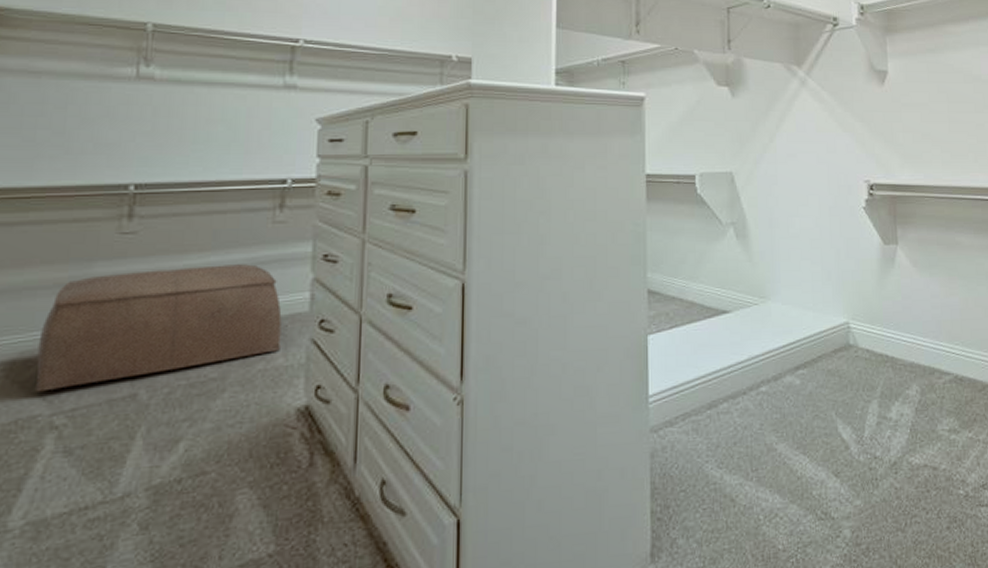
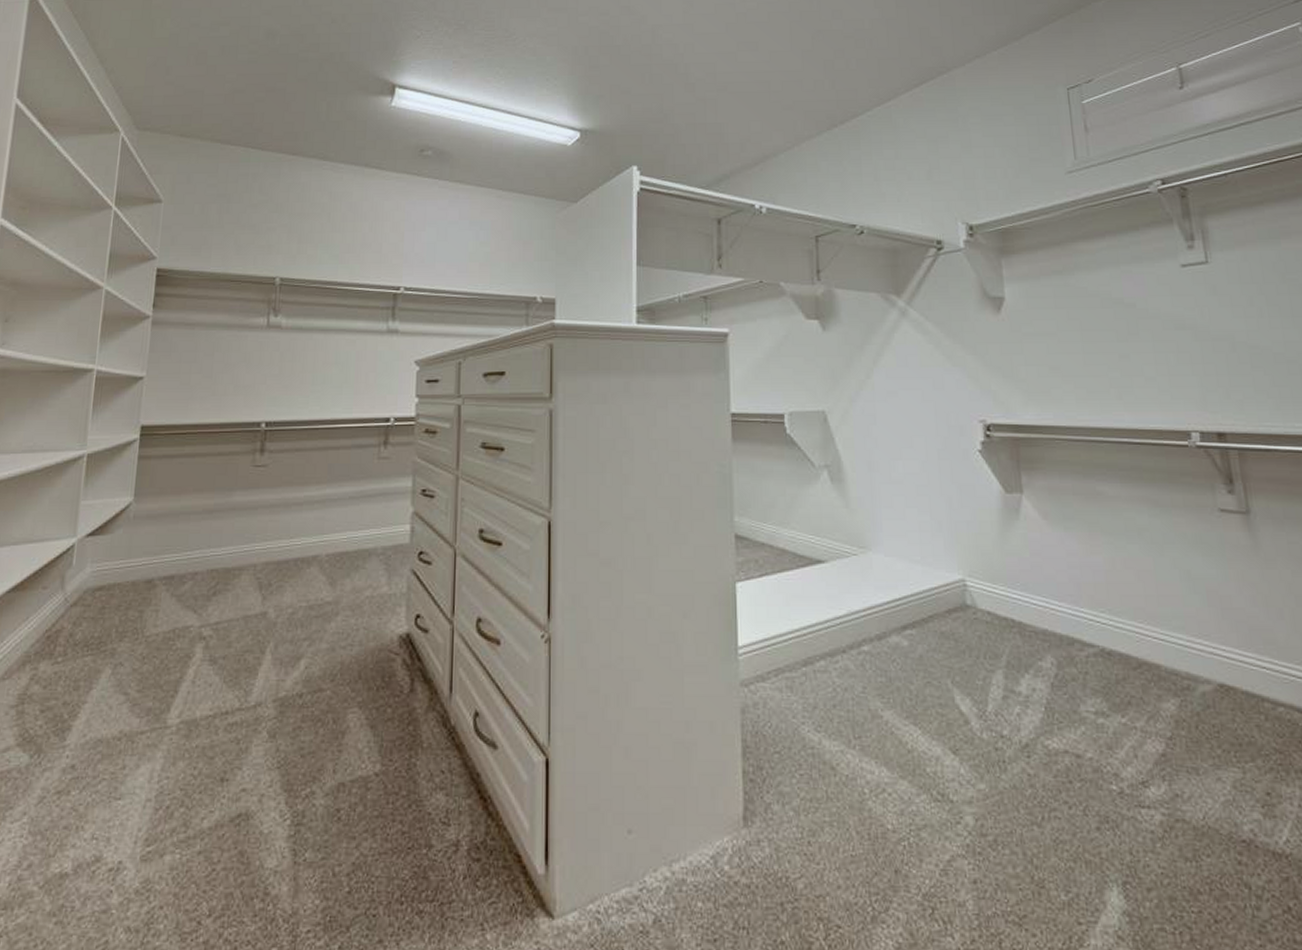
ottoman: present [34,264,282,392] -> none [188,497,386,605]

